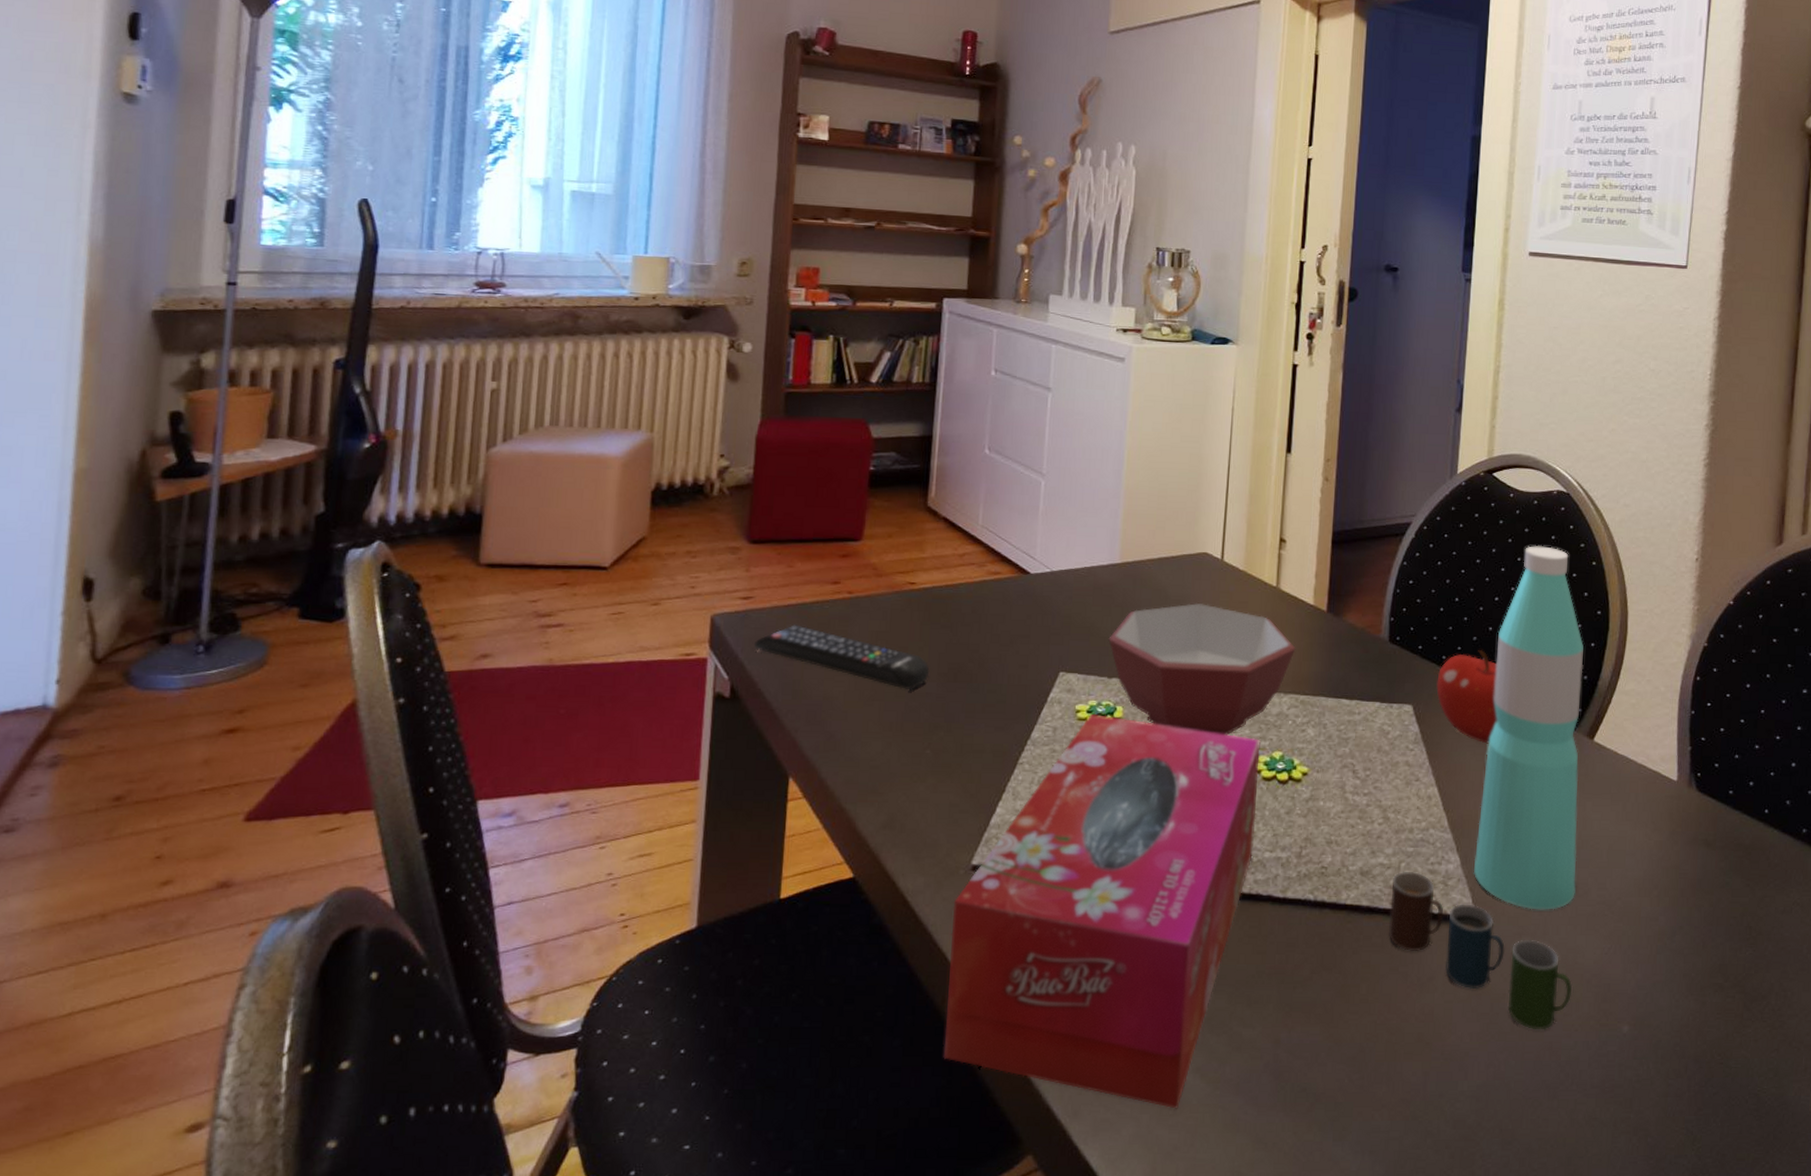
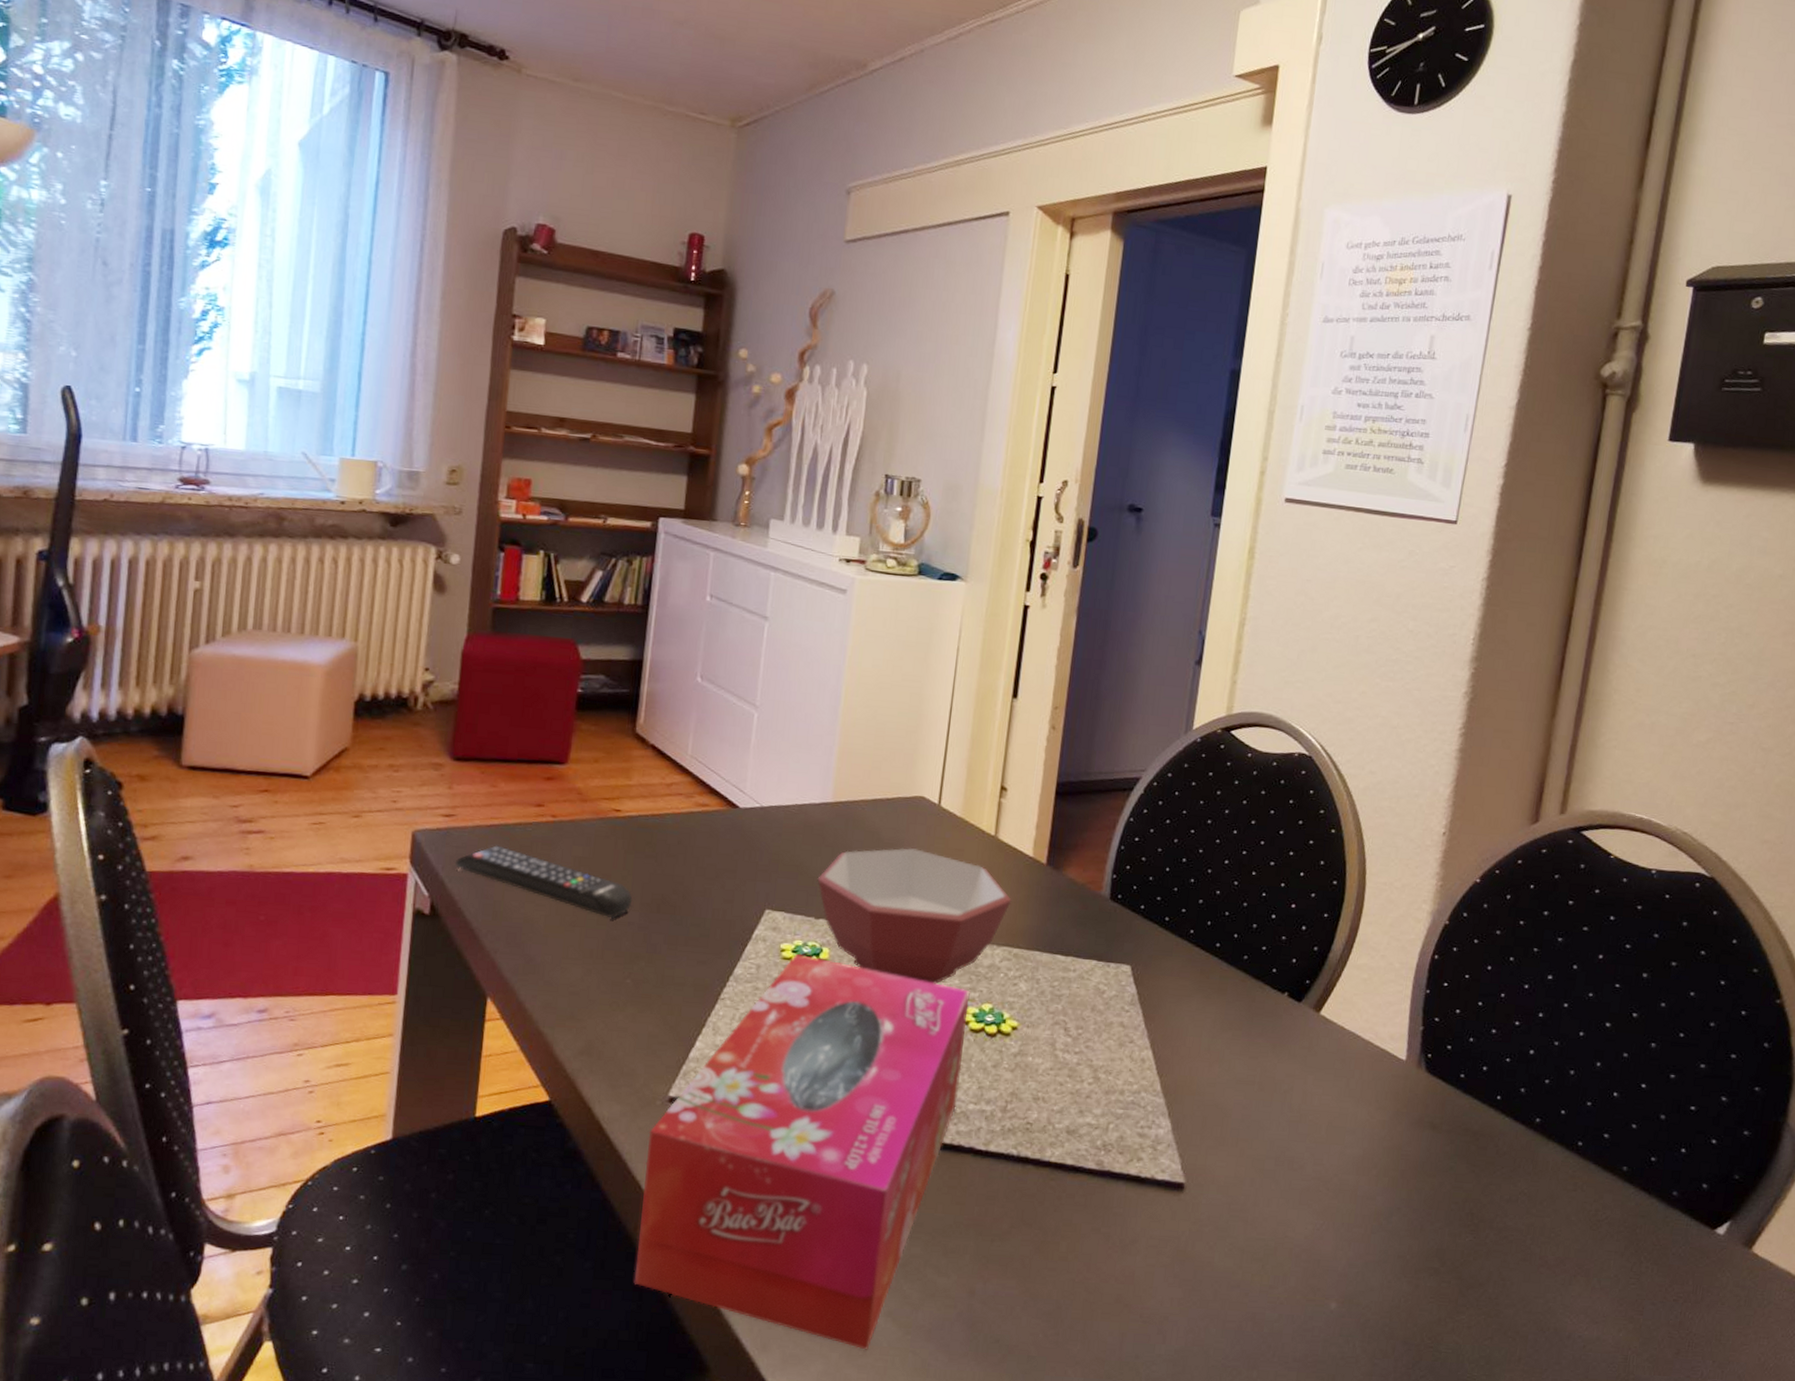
cup: present [1389,871,1573,1030] -> none [1092,1132,1281,1301]
fruit: present [1436,649,1497,744] -> none [1157,913,1222,1010]
water bottle: present [1473,546,1584,910] -> none [1184,809,1316,1182]

